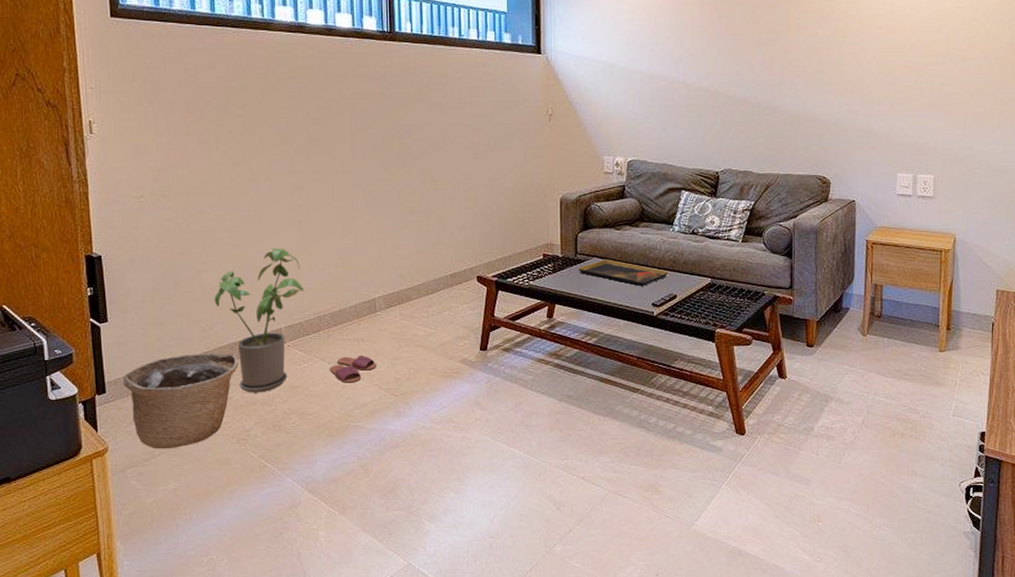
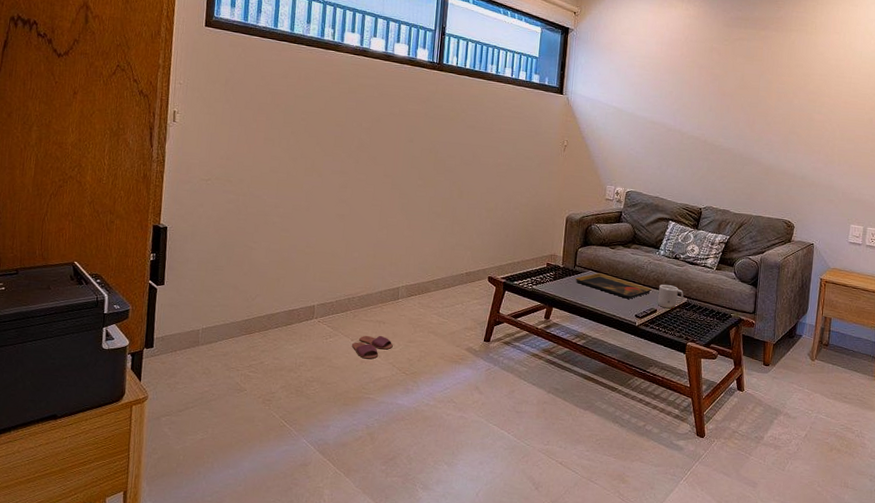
basket: present [122,353,238,450] -> none [169,320,273,403]
house plant: present [214,248,304,393] -> none [259,235,339,361]
mug: none [676,264,707,293] -> present [657,284,684,309]

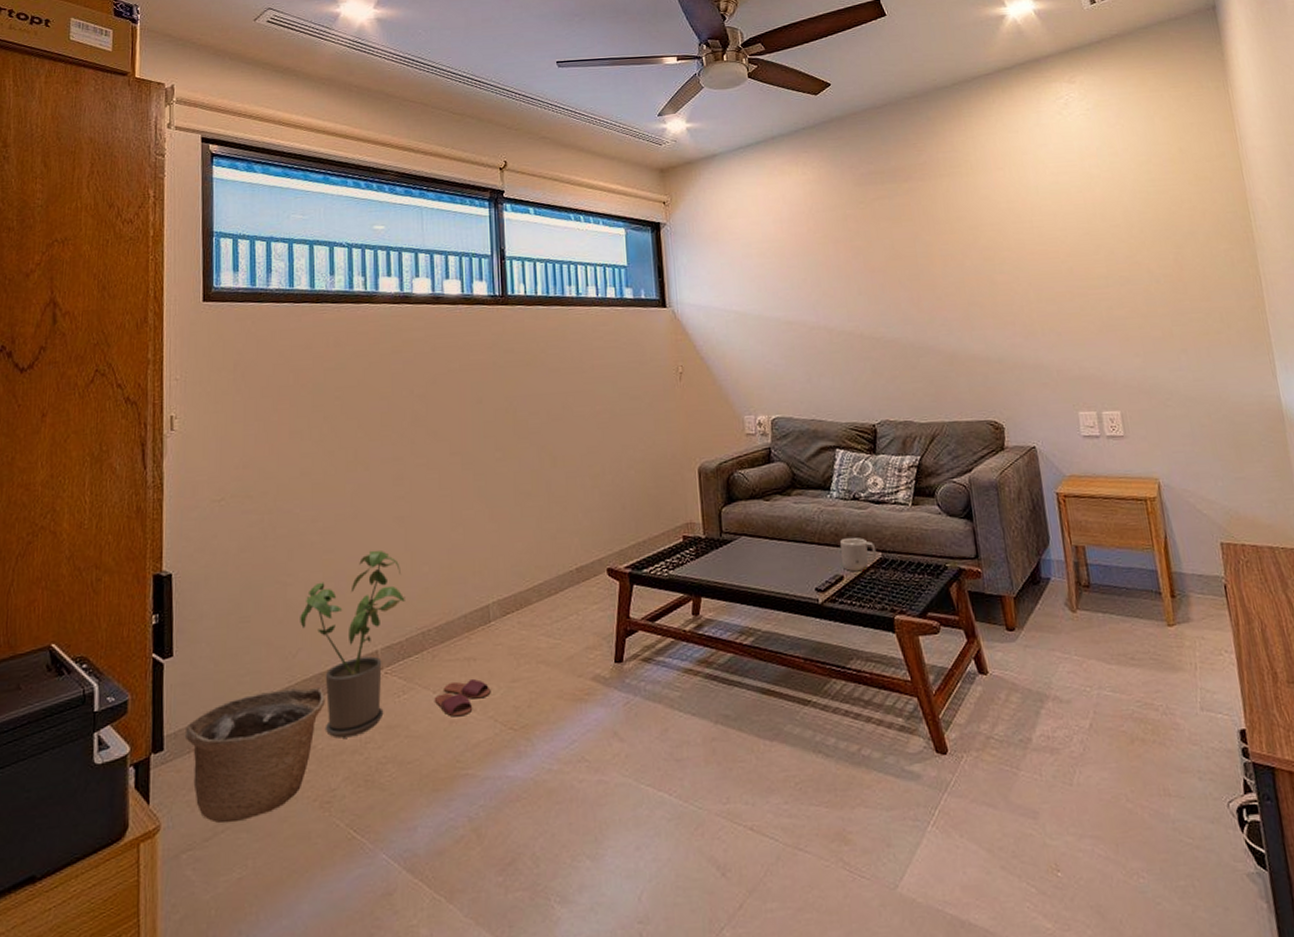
basket: none [169,320,273,403] -> present [184,688,325,824]
house plant: none [259,235,339,361] -> present [300,549,405,739]
decorative tray: present [575,273,652,299] -> none [724,537,831,568]

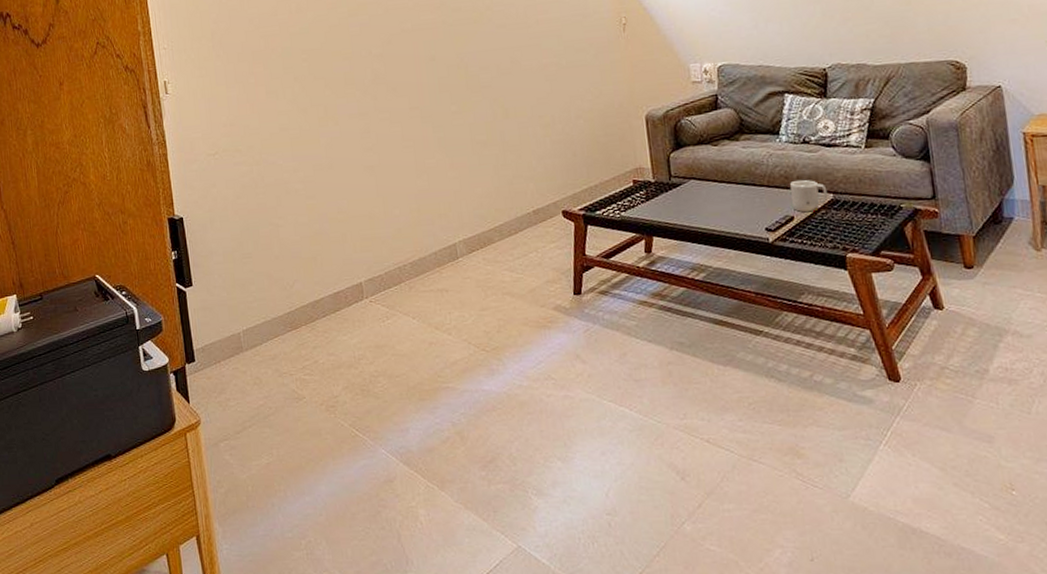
basket: present [184,688,325,824] -> none [210,313,322,421]
house plant: present [300,549,405,739] -> none [292,195,381,355]
slippers: present [434,678,491,717] -> none [413,307,463,339]

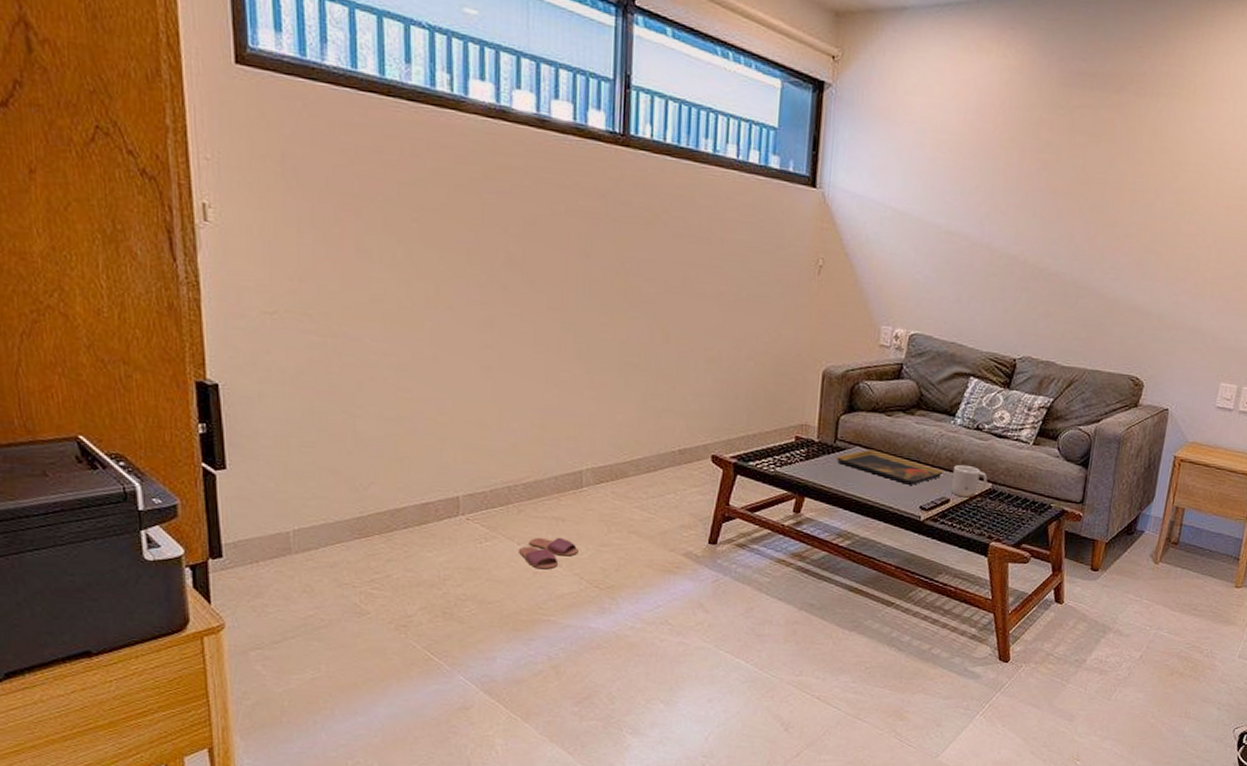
slippers: none [413,307,463,339] -> present [518,537,578,570]
decorative tray: none [674,180,781,209] -> present [836,449,944,485]

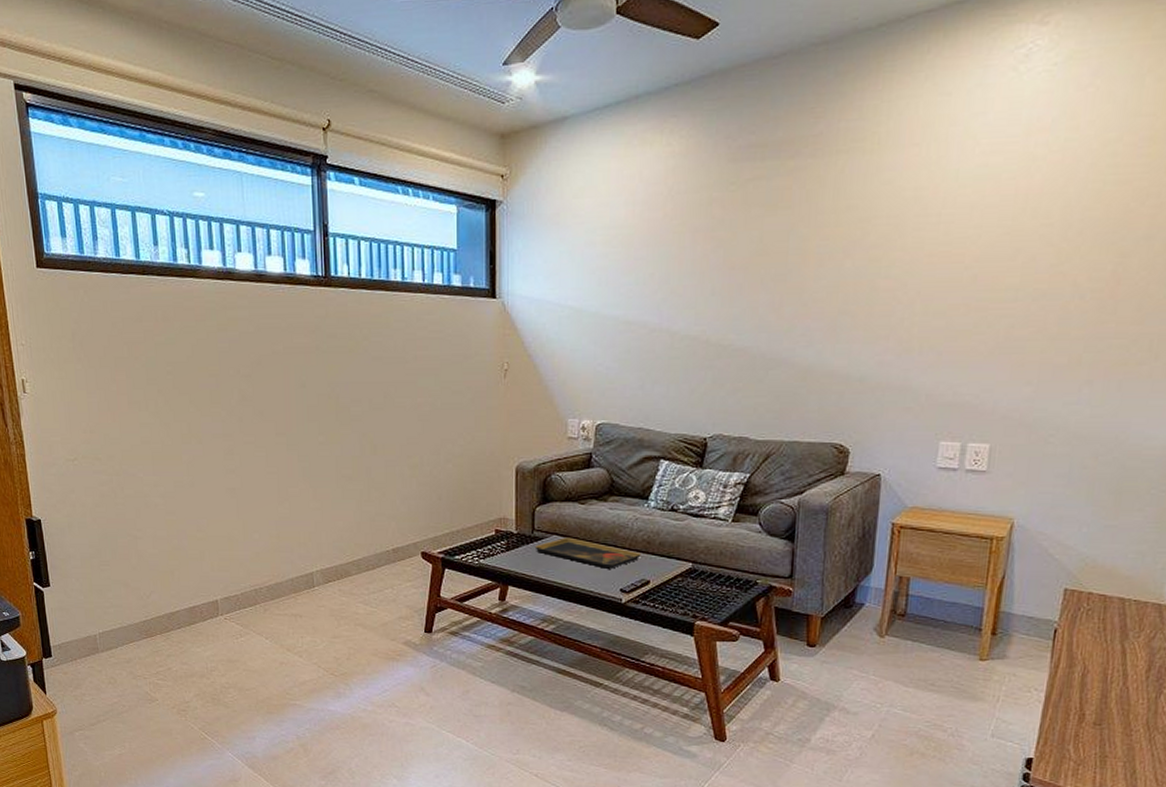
slippers: present [518,537,578,570] -> none [266,631,315,660]
mug: present [950,464,988,498] -> none [649,546,687,579]

